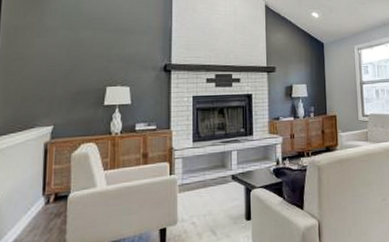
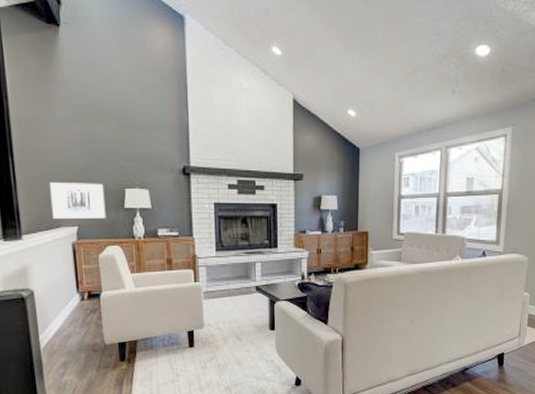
wall art: none [28,83,85,120] -> present [49,182,106,220]

